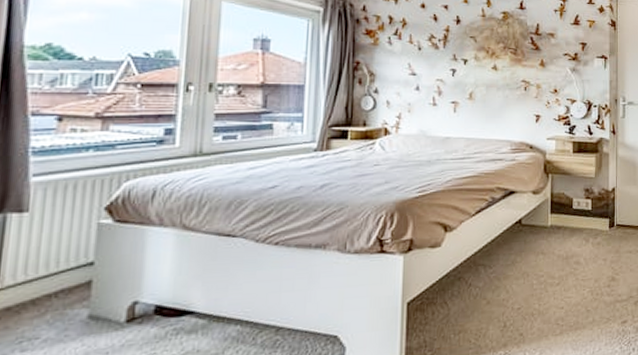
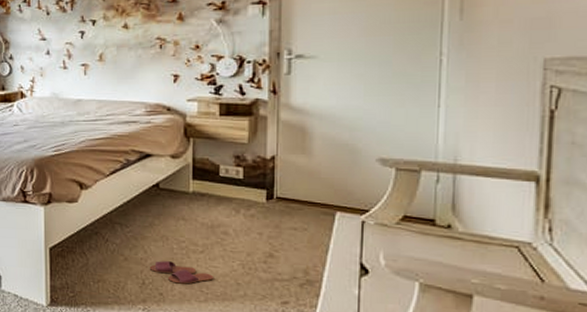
slippers: none [512,298,568,321] -> present [150,261,214,284]

